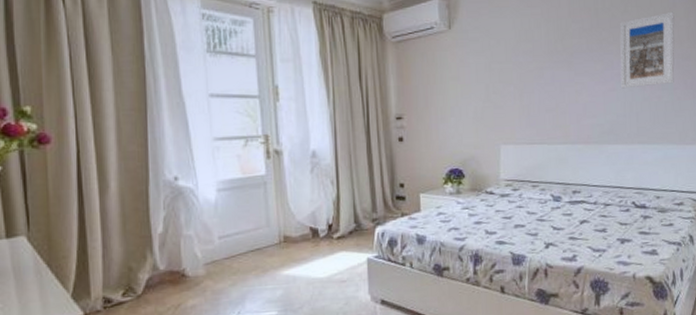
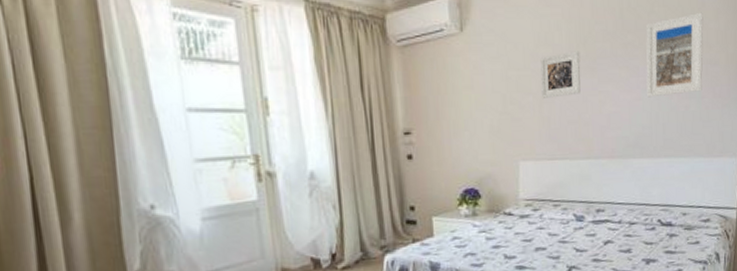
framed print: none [521,46,559,88] -> present [540,51,581,98]

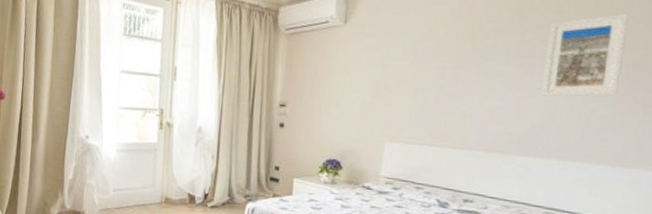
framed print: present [540,51,581,98] -> none [417,46,466,88]

